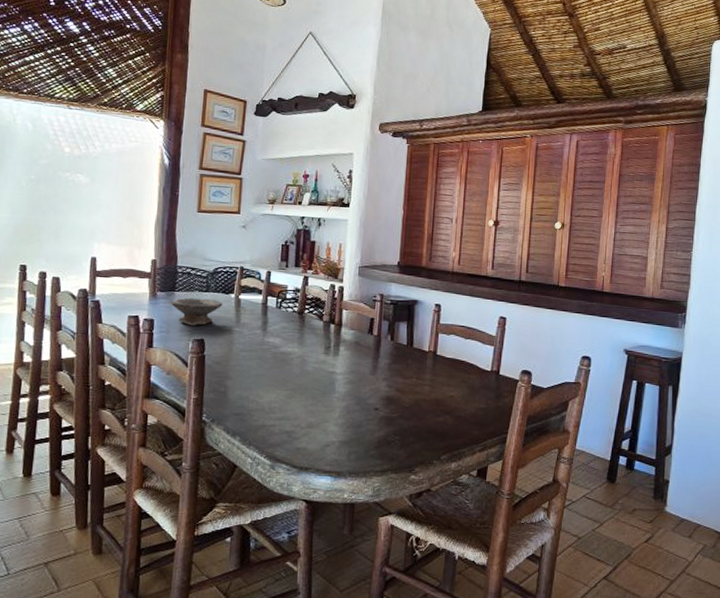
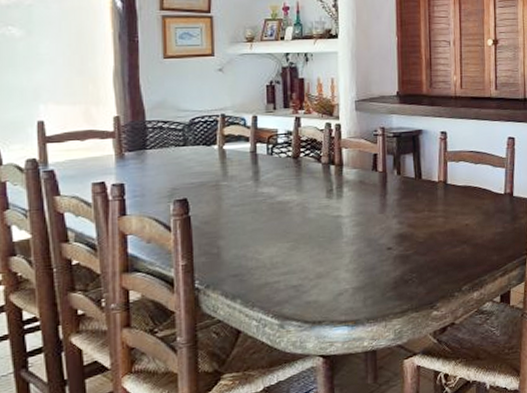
bowl: present [171,297,223,326] -> none [143,153,206,186]

